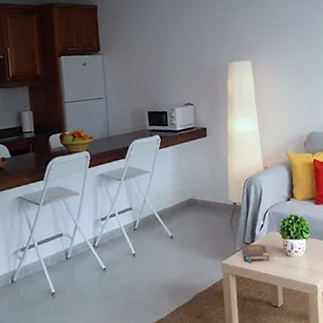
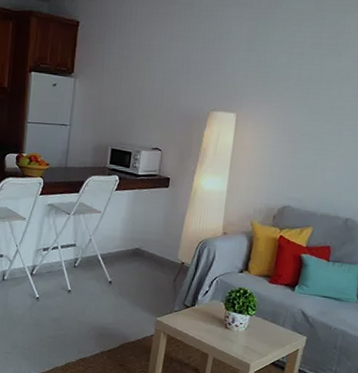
book: present [241,243,270,263] -> none [179,307,207,328]

